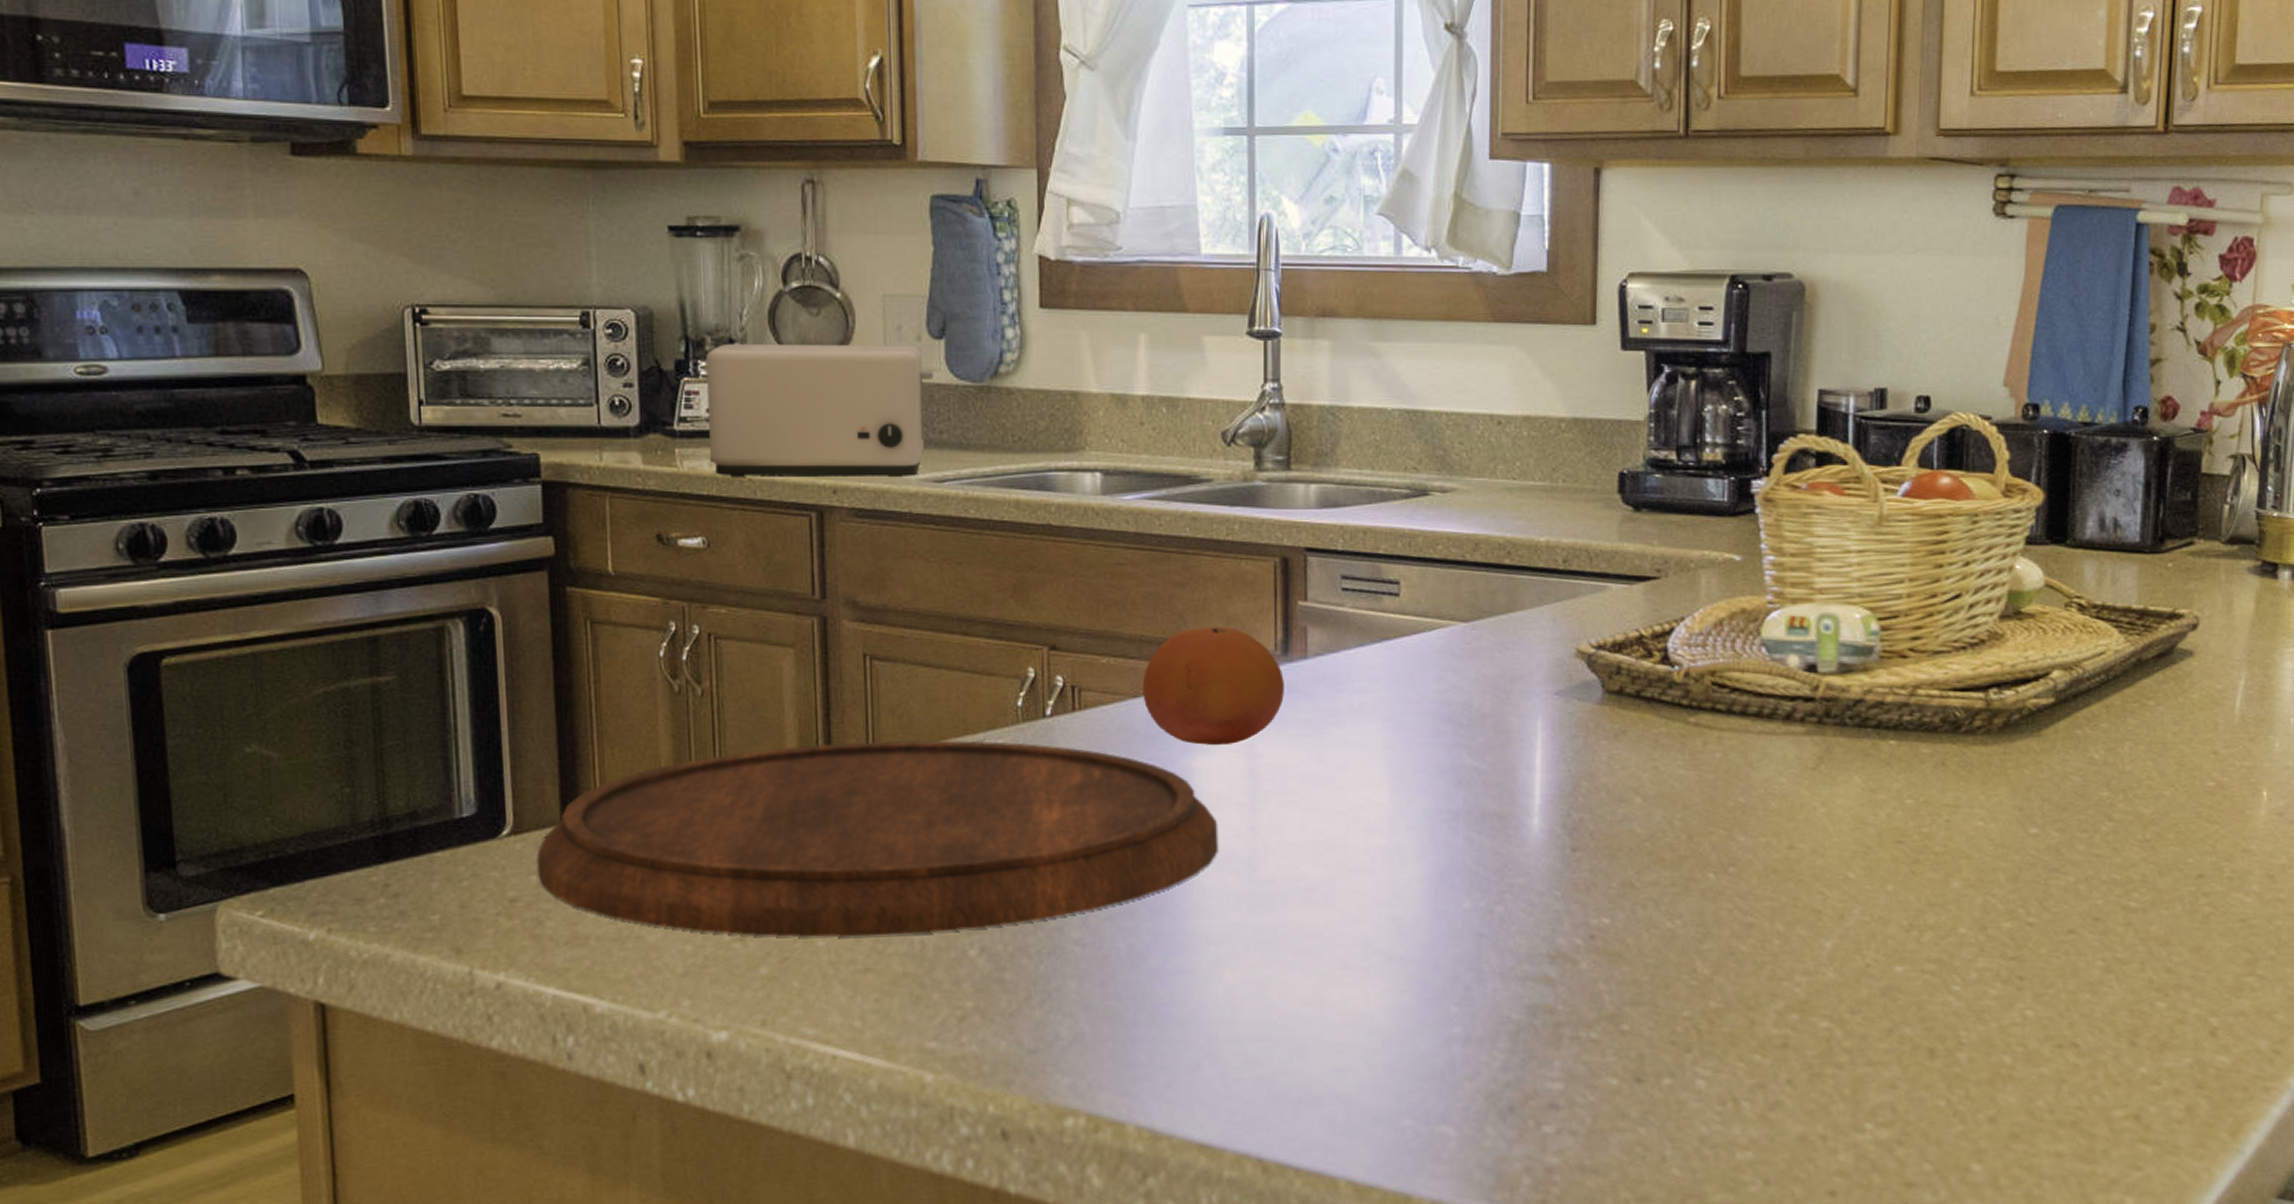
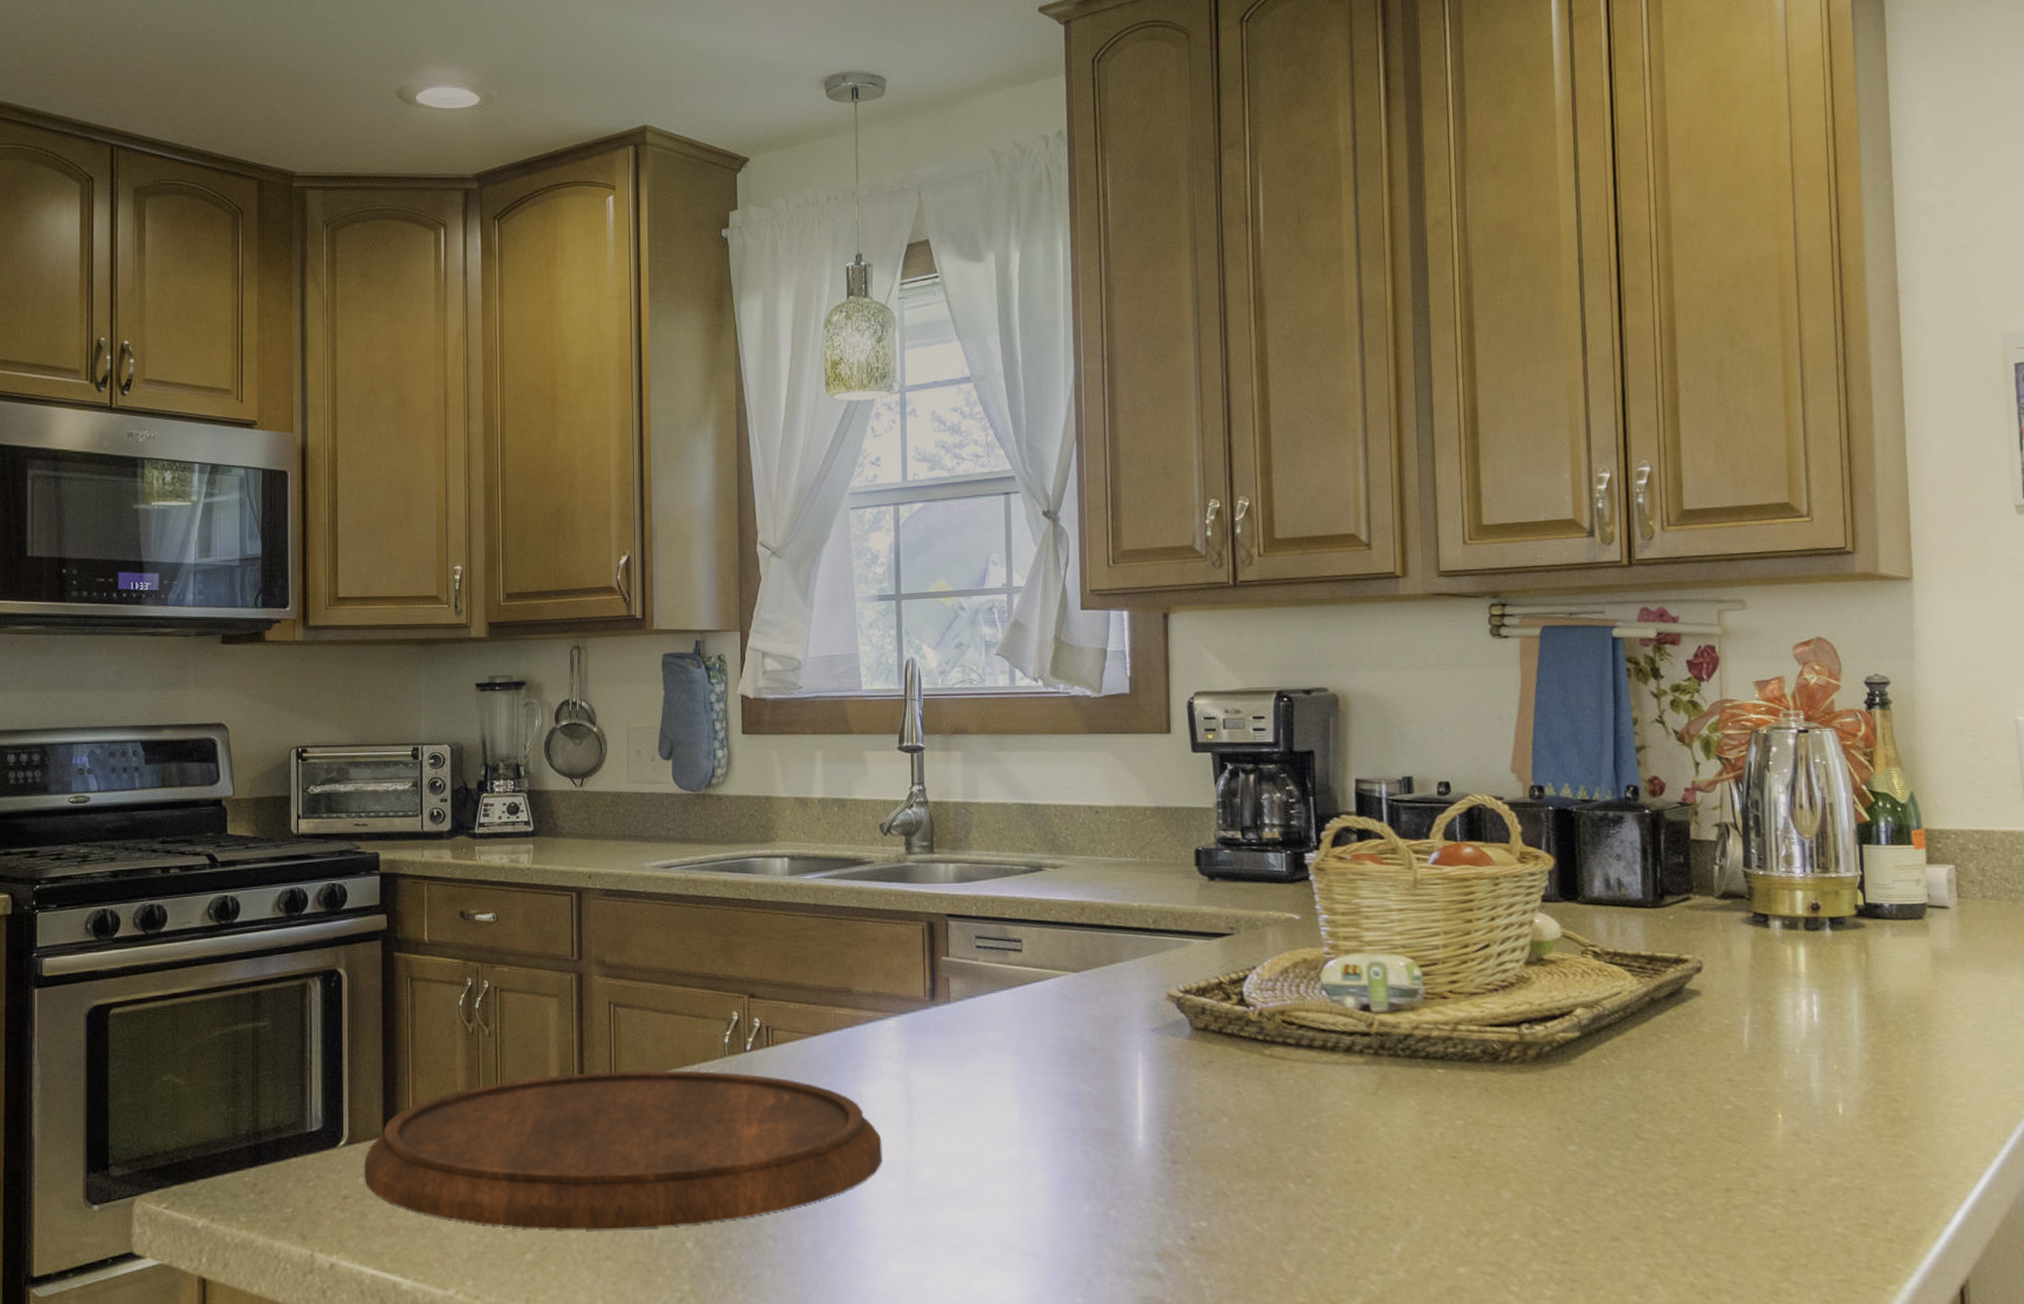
toaster: present [706,343,933,478] -> none [500,765,663,867]
fruit: present [1142,626,1284,746] -> none [821,977,932,1075]

